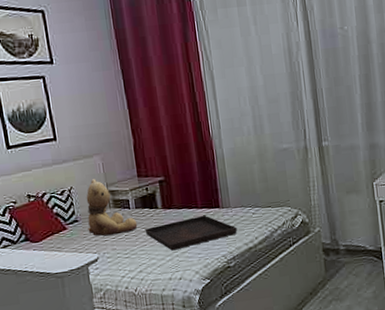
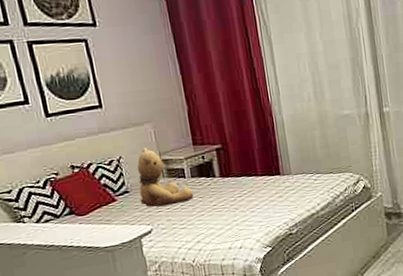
serving tray: present [144,215,237,251] -> none [201,182,299,220]

